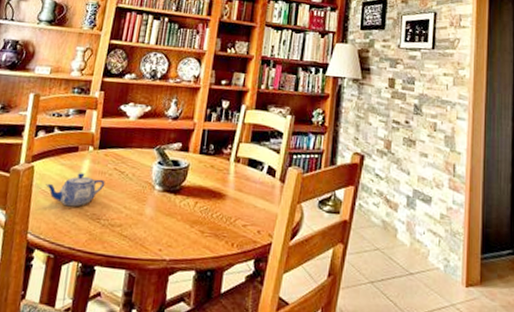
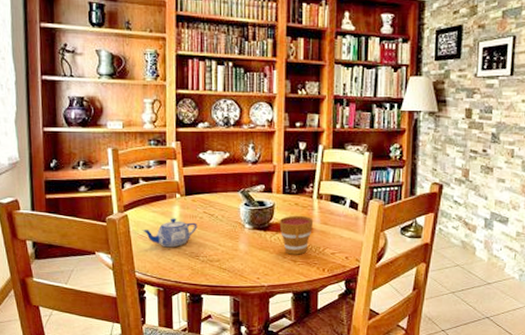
cup: none [191,178,228,225] -> present [279,215,314,255]

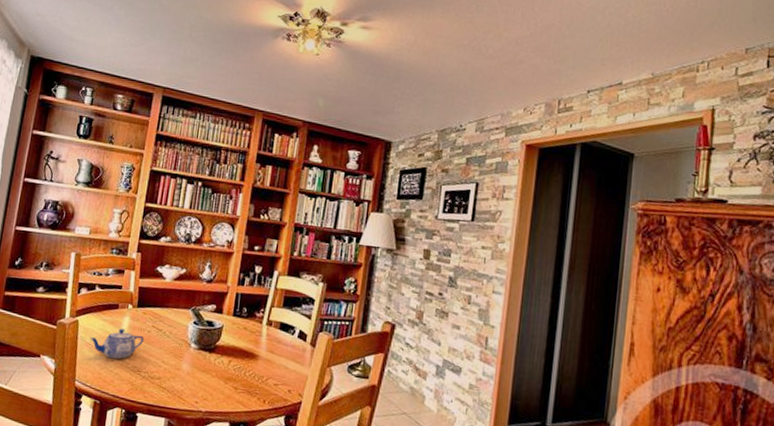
cup: present [279,215,314,255] -> none [225,339,261,382]

